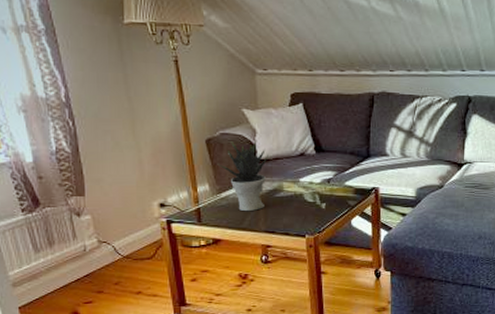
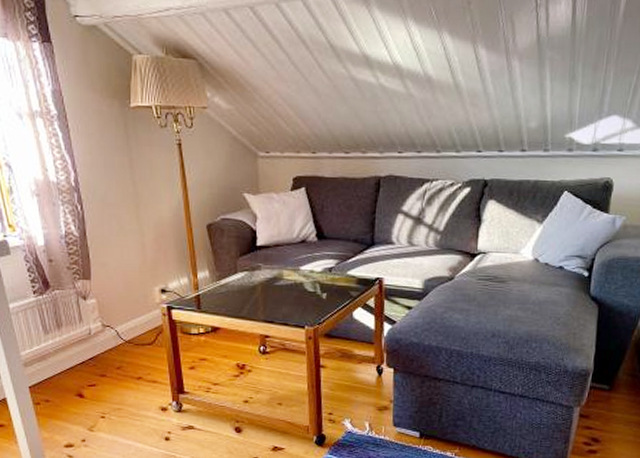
potted plant: present [218,139,268,211] -> none [219,225,269,299]

